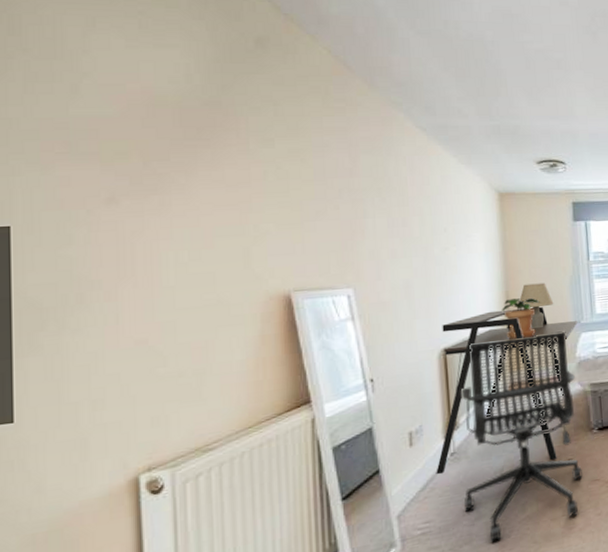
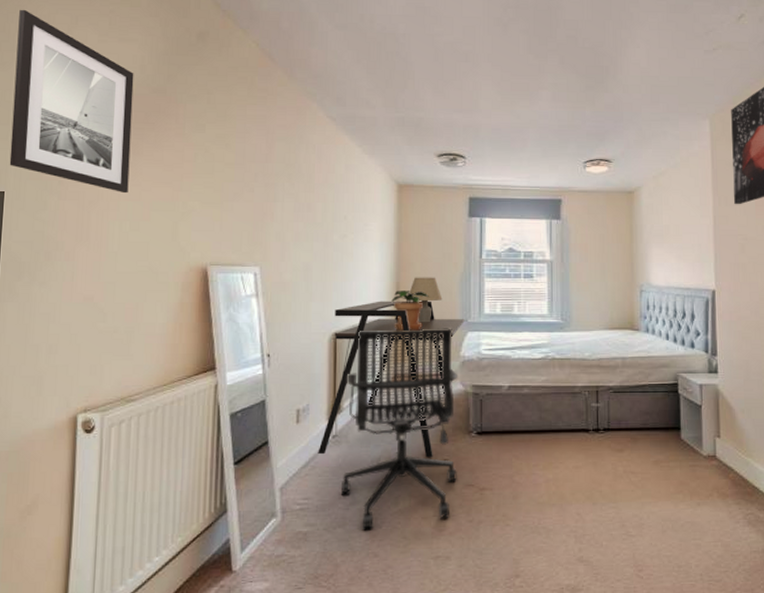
wall art: none [10,8,183,220] -> present [9,9,134,194]

